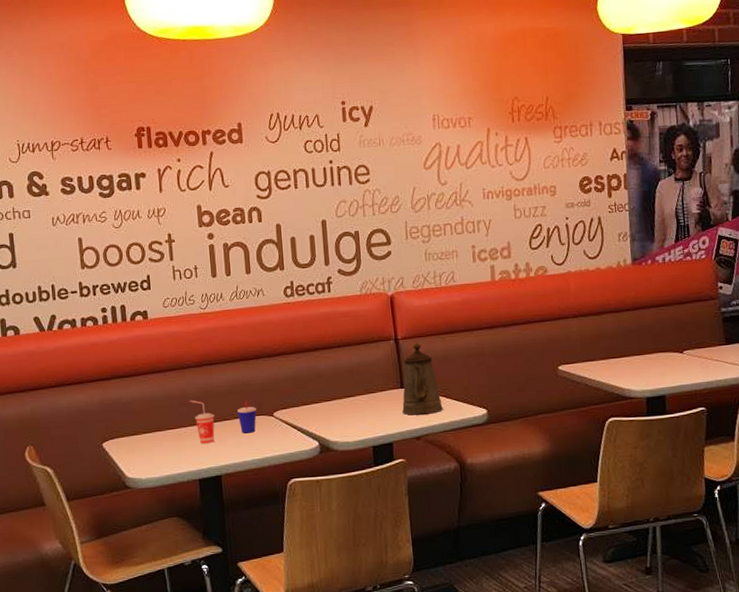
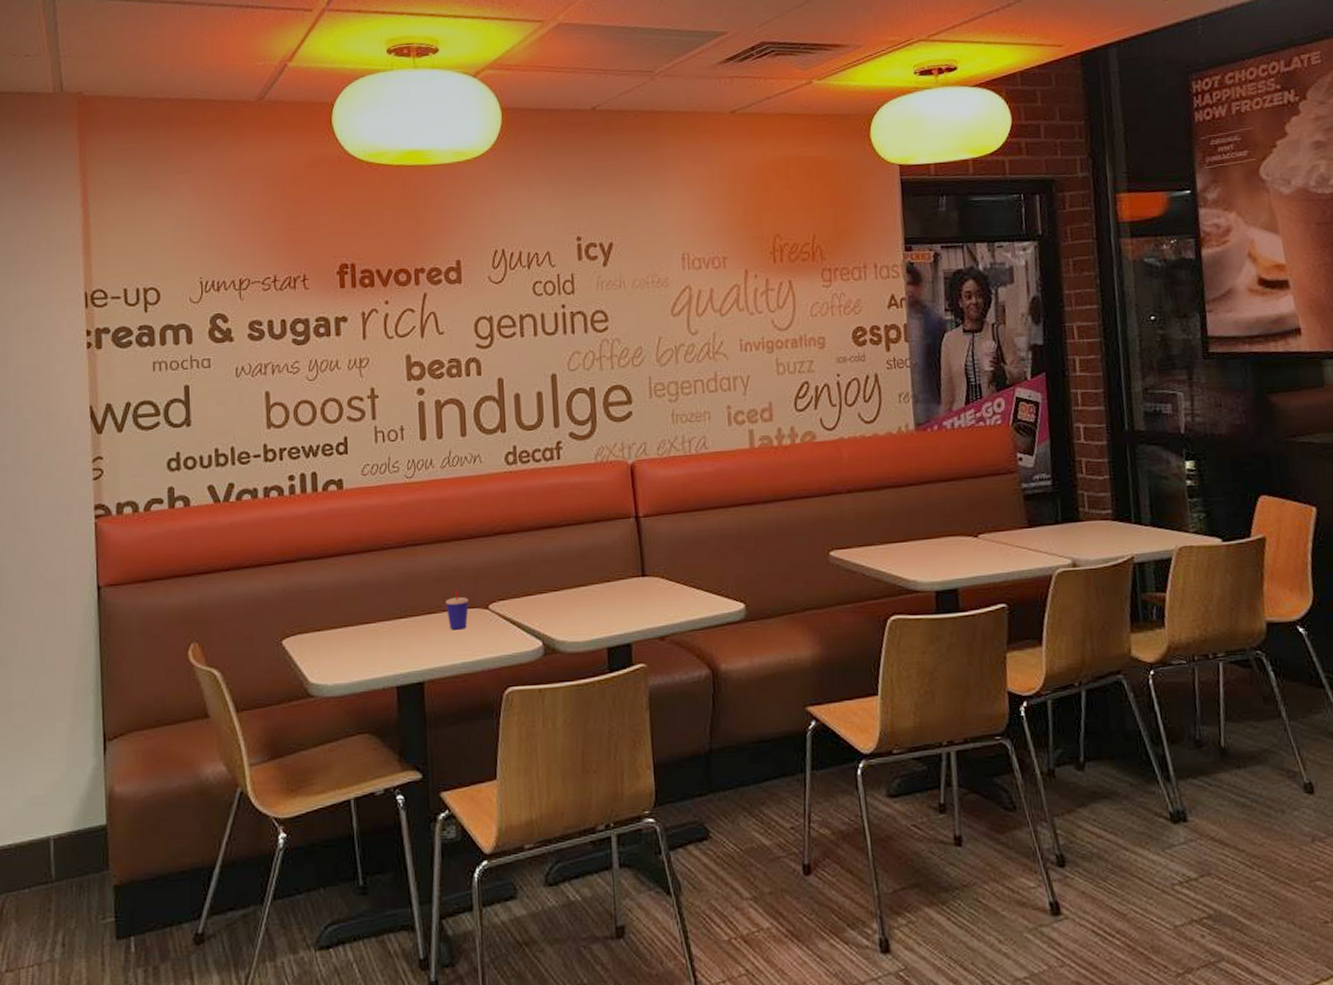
beverage cup: present [189,400,215,444] -> none [388,588,418,642]
coffee pot: present [401,342,443,415] -> none [642,521,692,610]

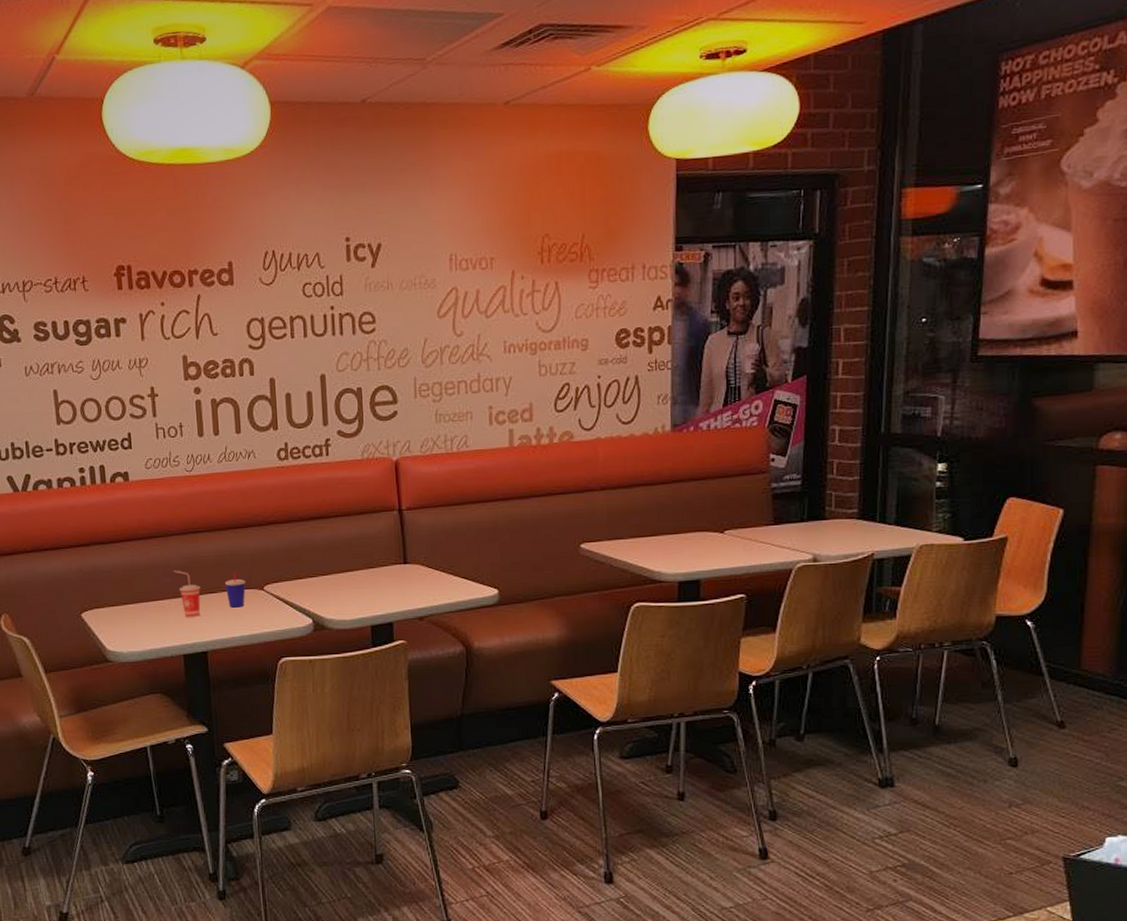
beverage cup: none [388,588,418,642] -> present [173,570,201,617]

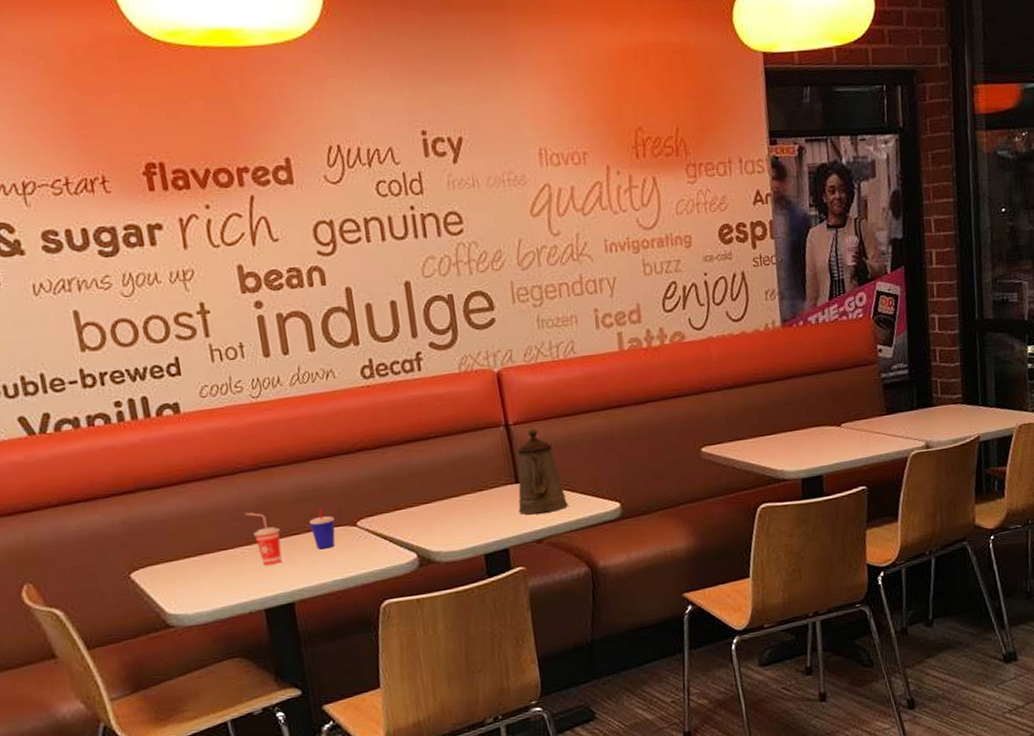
coffee pot: none [404,514,449,594] -> present [517,427,568,515]

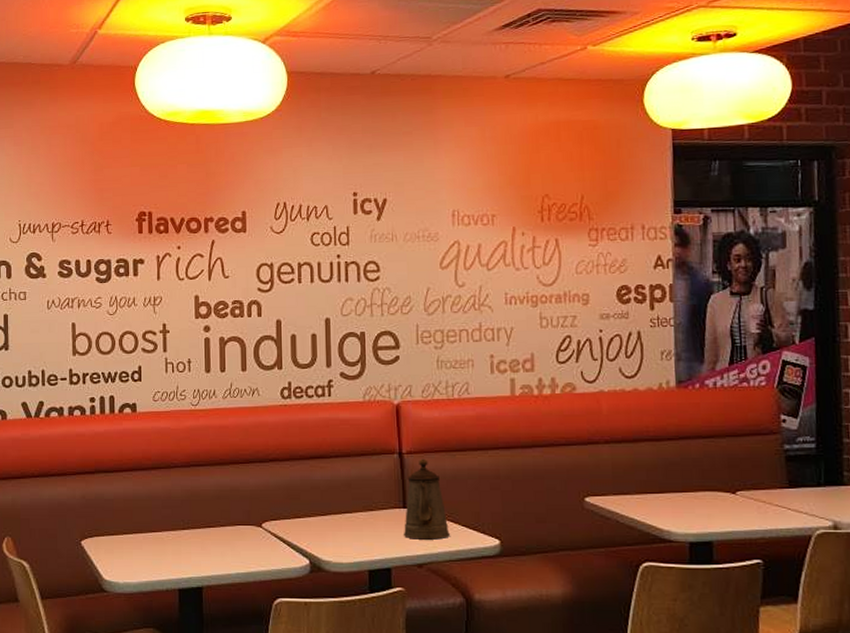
beverage cup: present [244,512,282,566] -> none [174,502,199,551]
beverage cup: present [308,508,336,550] -> none [223,507,244,544]

